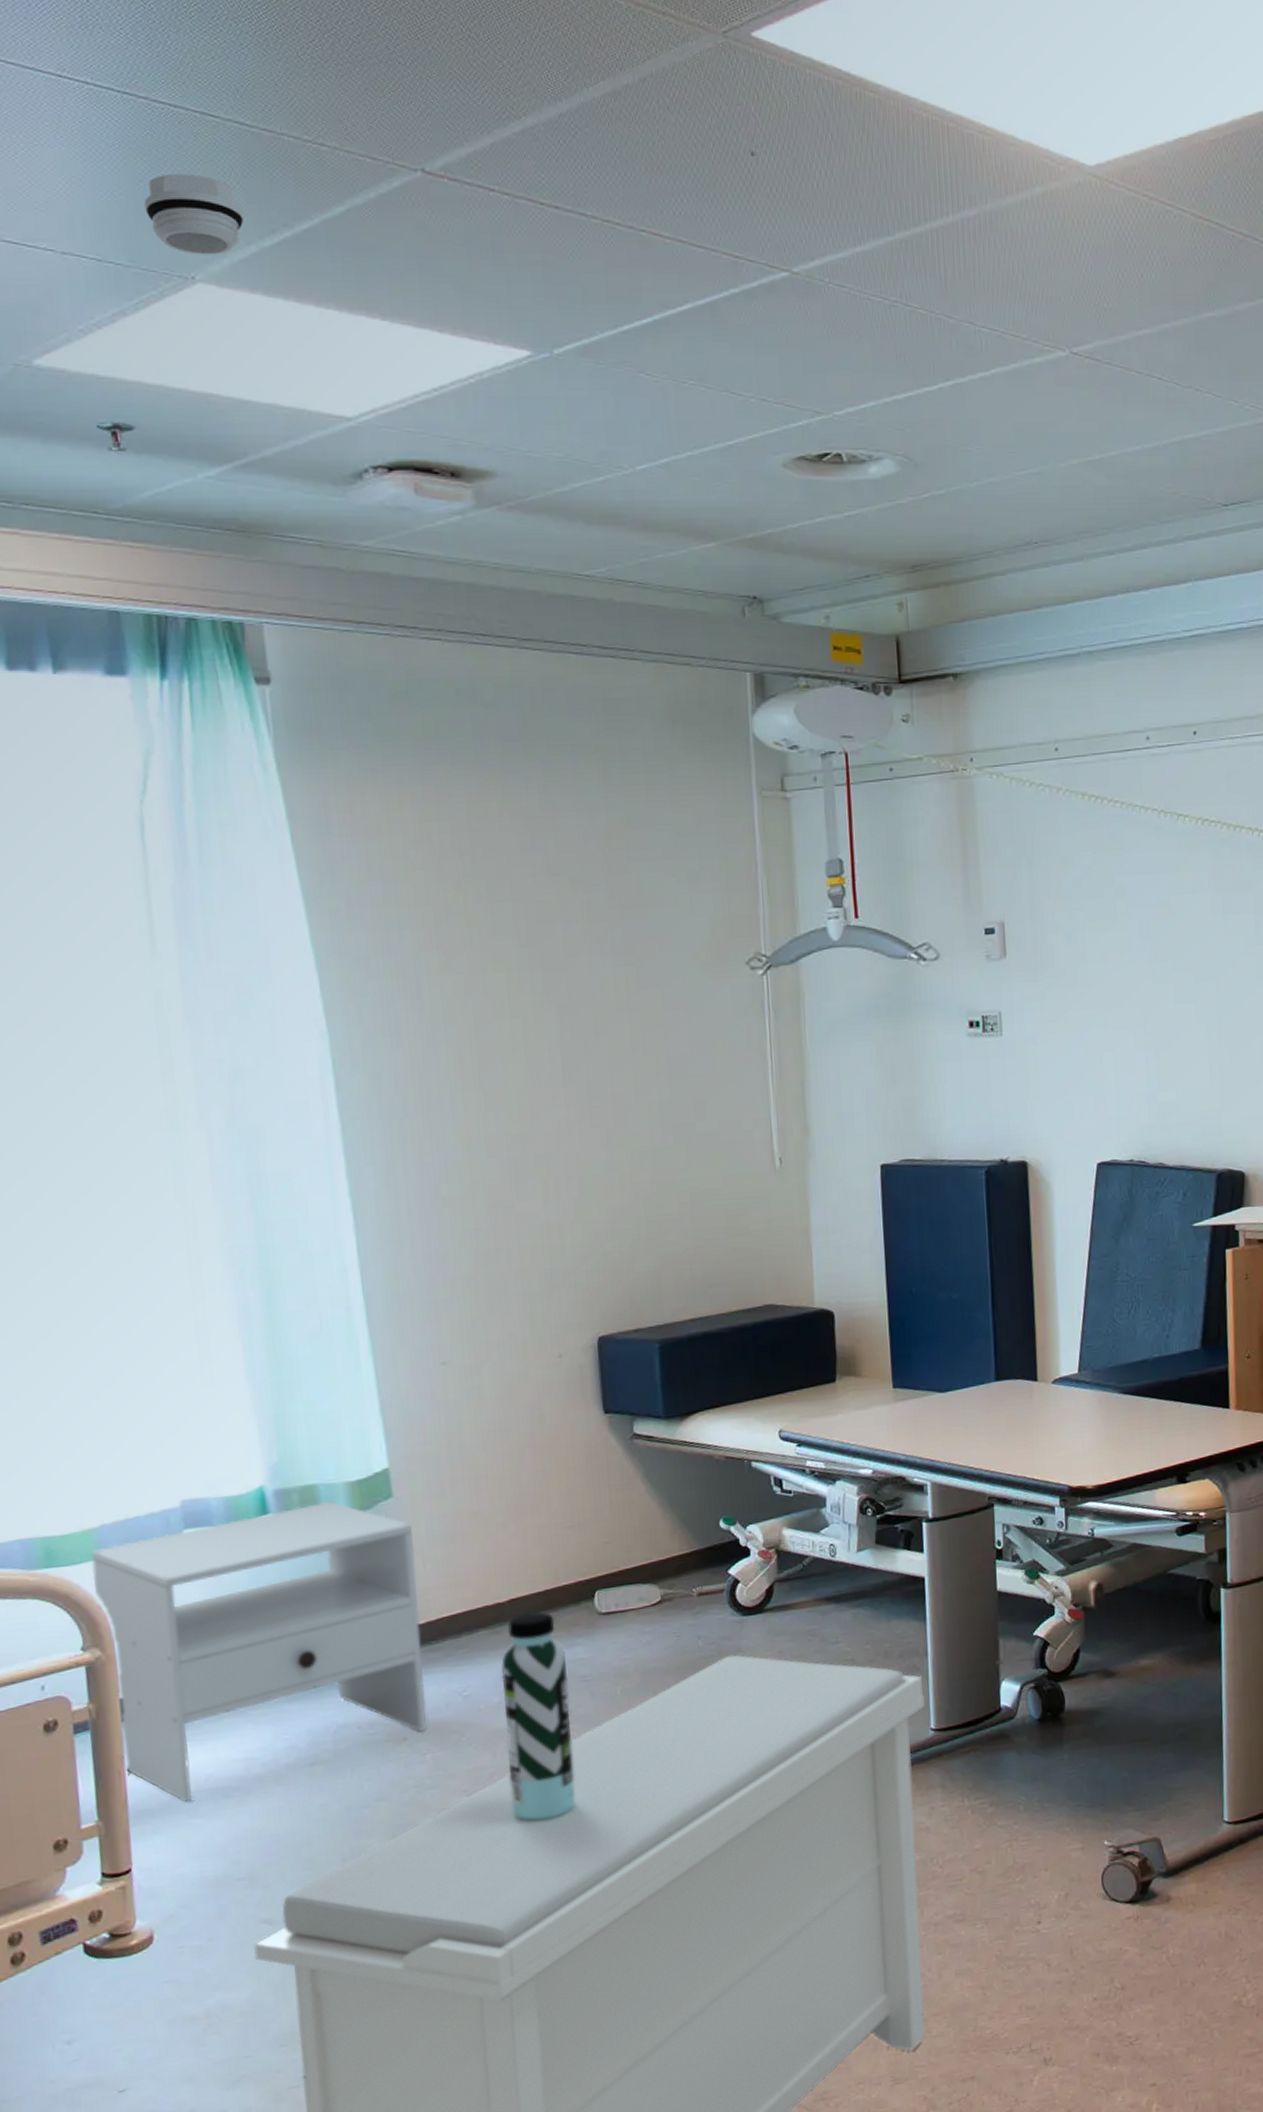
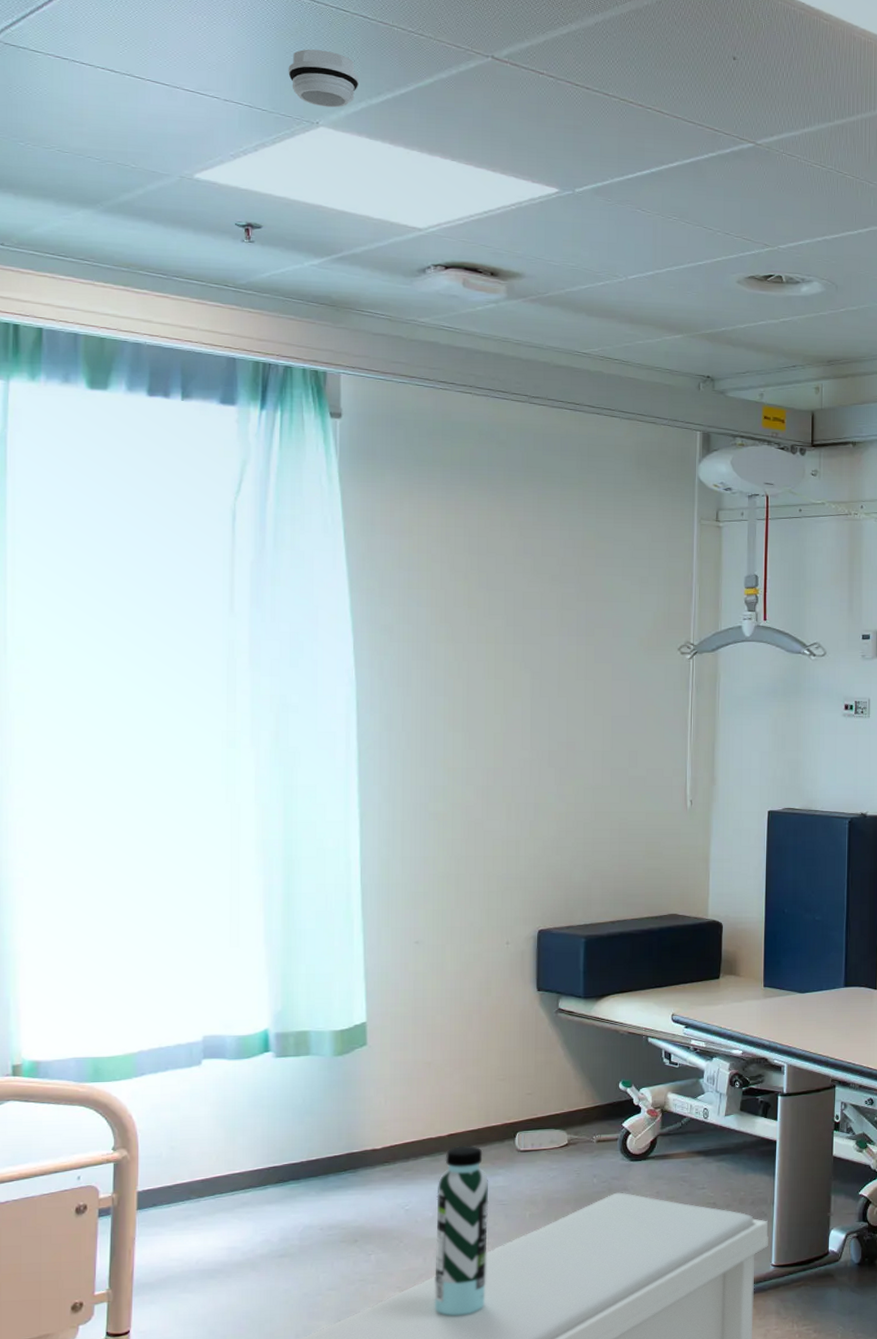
nightstand: present [91,1501,427,1803] -> none [128,1045,380,1280]

